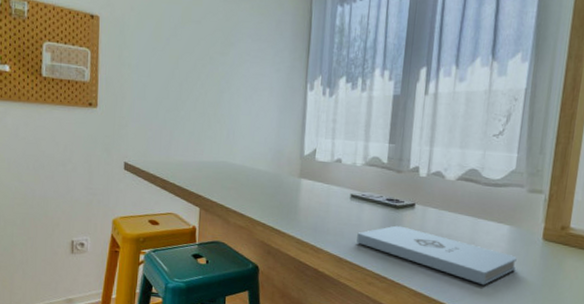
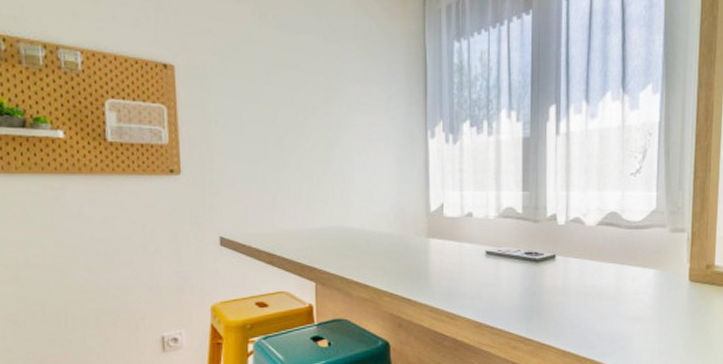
notepad: present [357,225,517,286] -> none [496,281,665,336]

